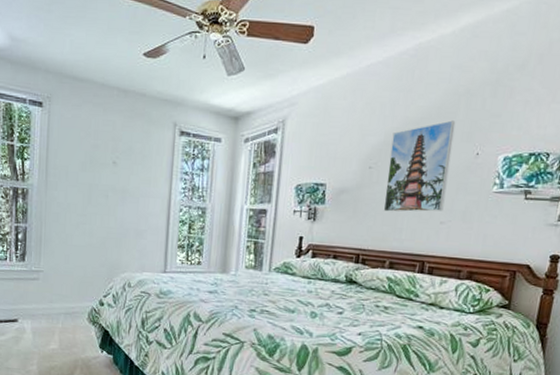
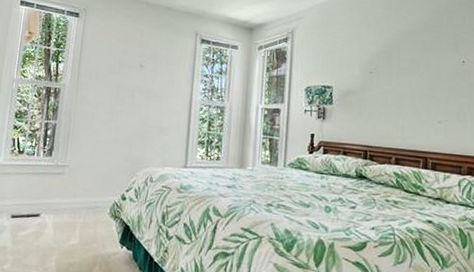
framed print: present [383,120,456,212] -> none [385,33,442,112]

